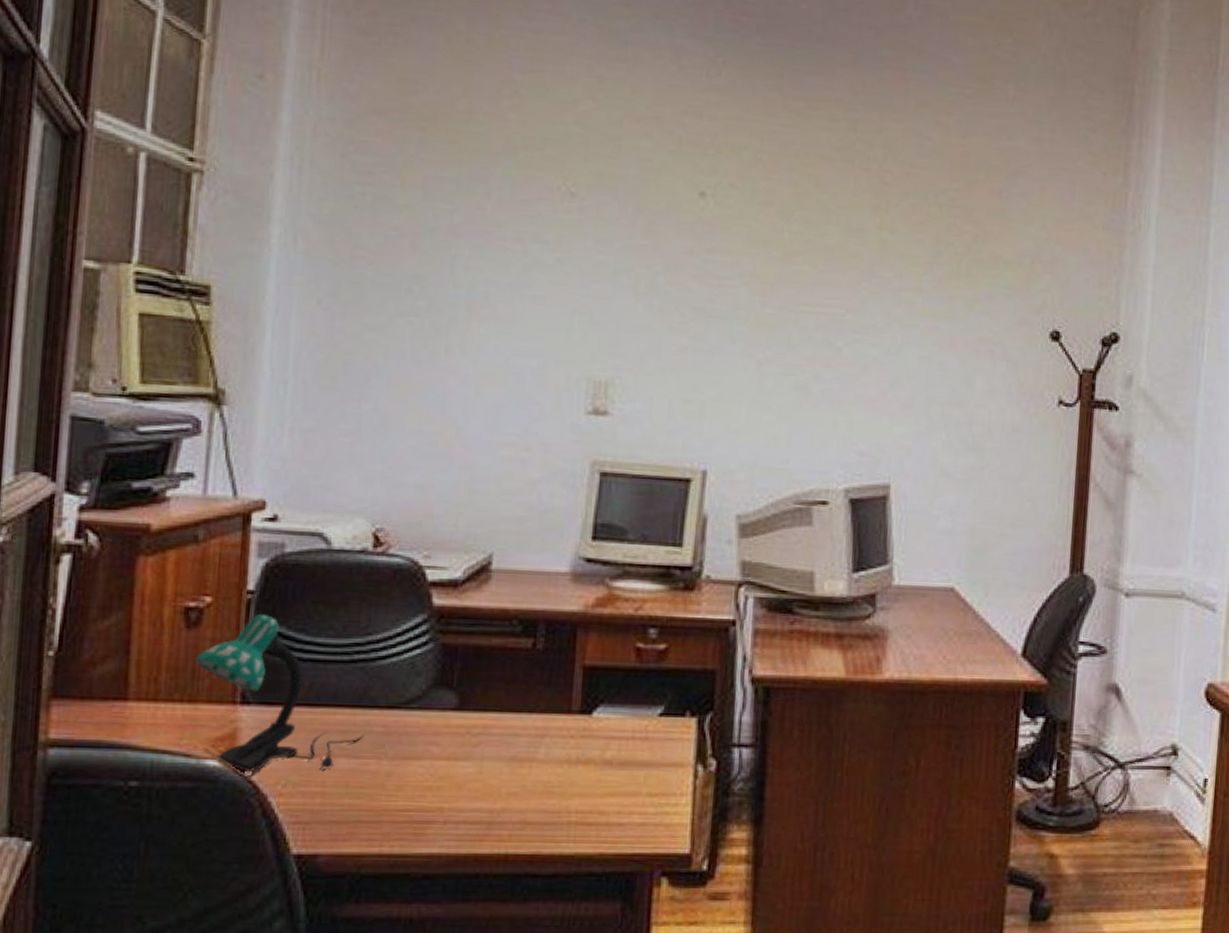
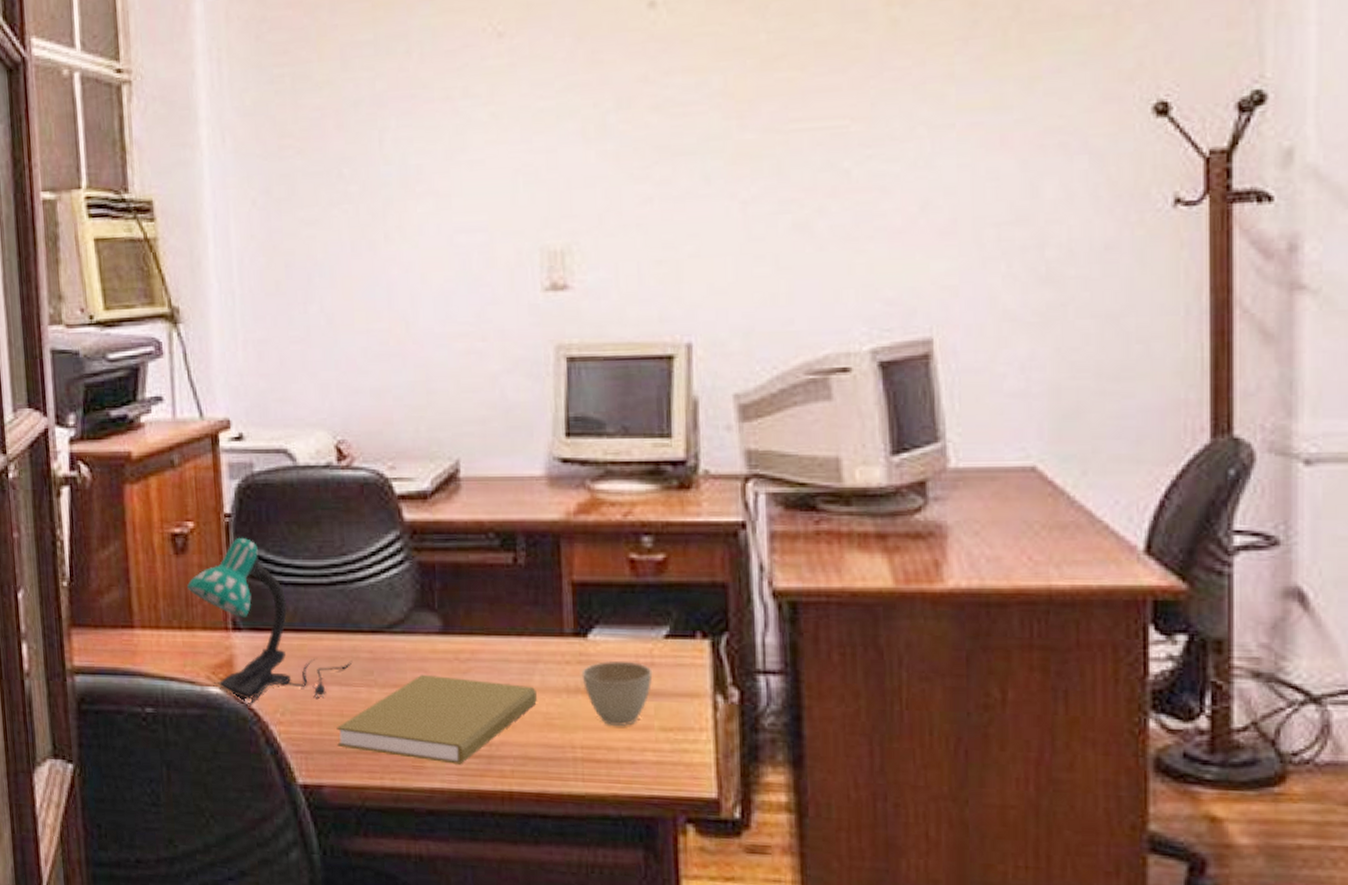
book: none [338,747,541,831] -> present [336,674,537,765]
cup: none [583,735,646,794] -> present [581,660,653,727]

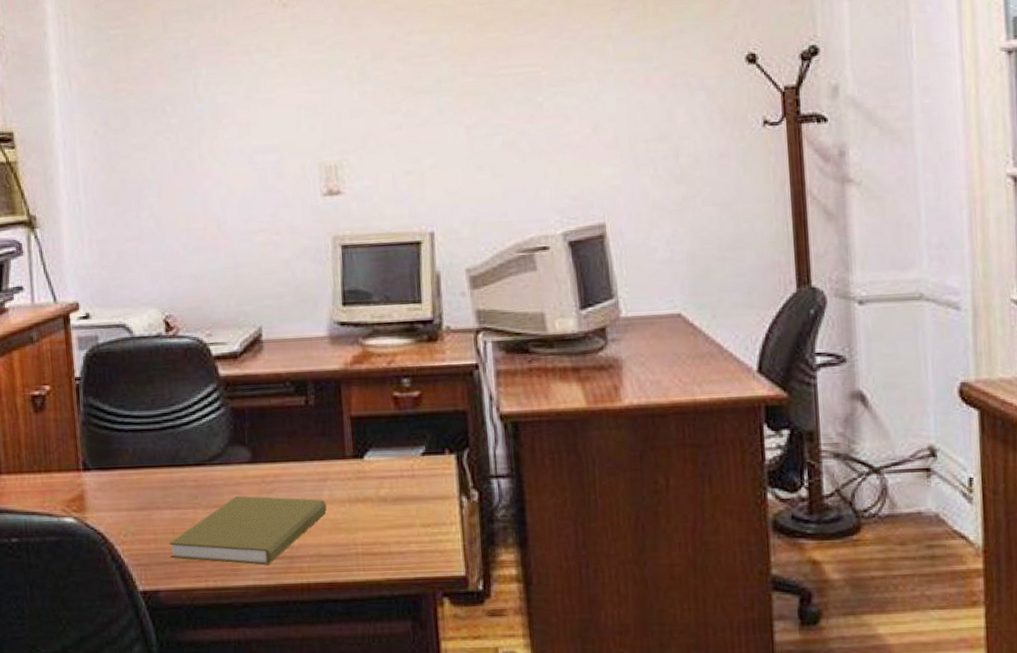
desk lamp: present [186,537,353,708] -> none [44,395,181,533]
cup: present [581,660,653,727] -> none [360,474,414,526]

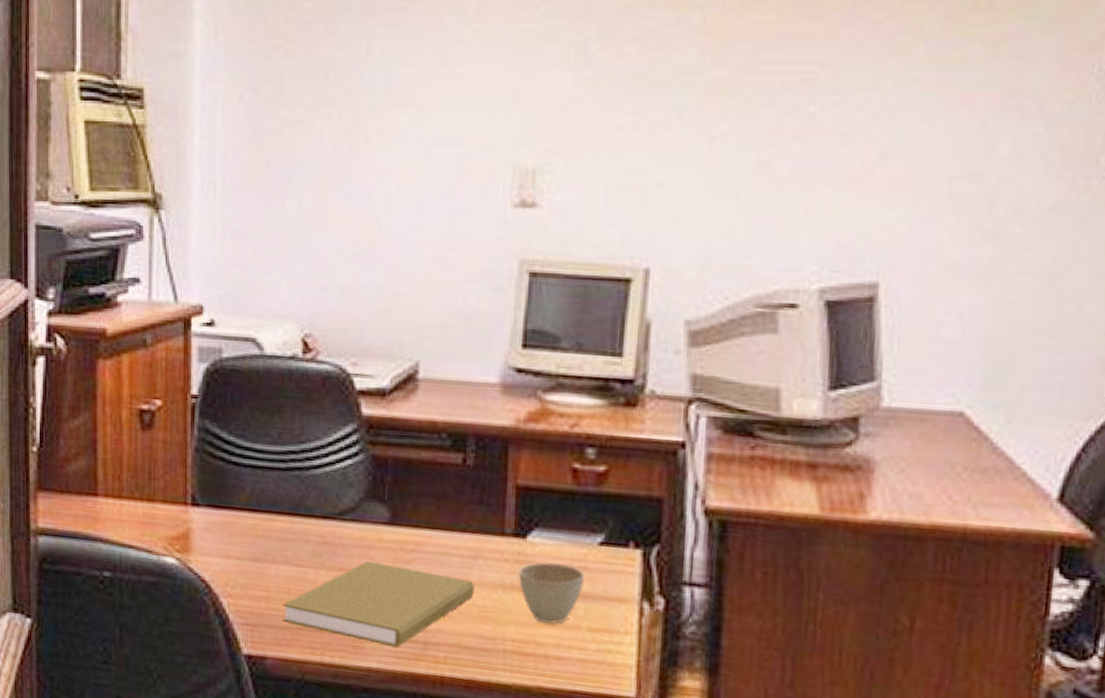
cup: none [360,474,414,526] -> present [518,562,585,625]

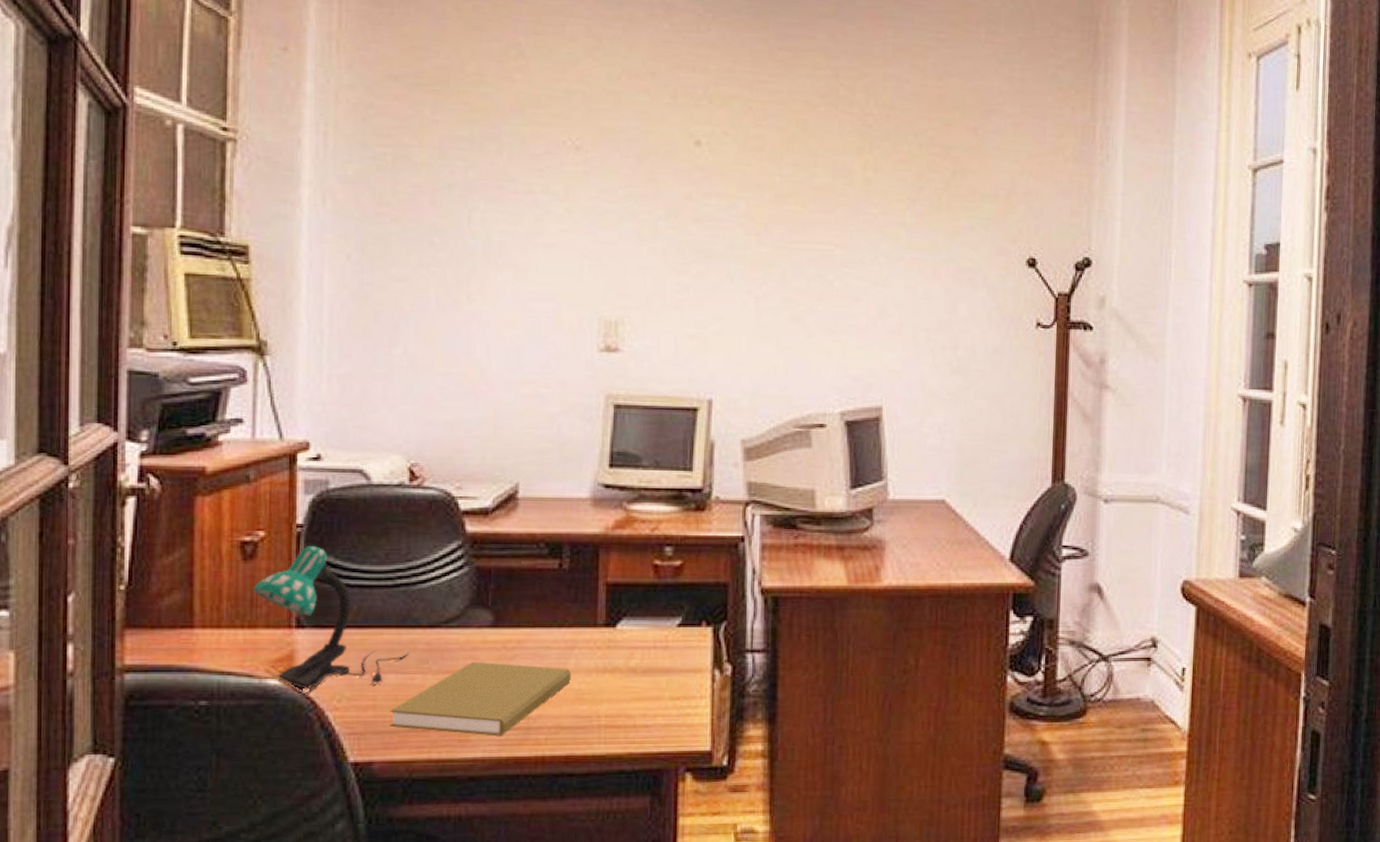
desk lamp: none [150,418,303,580] -> present [252,545,410,697]
cup: present [518,562,585,625] -> none [609,645,666,698]

